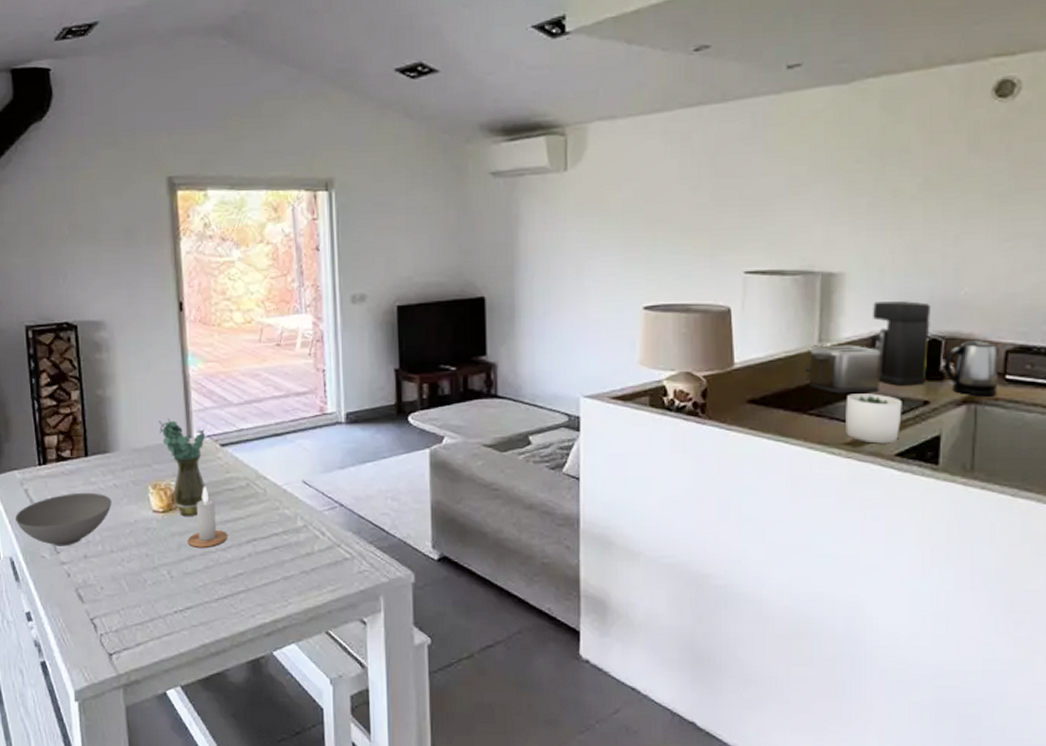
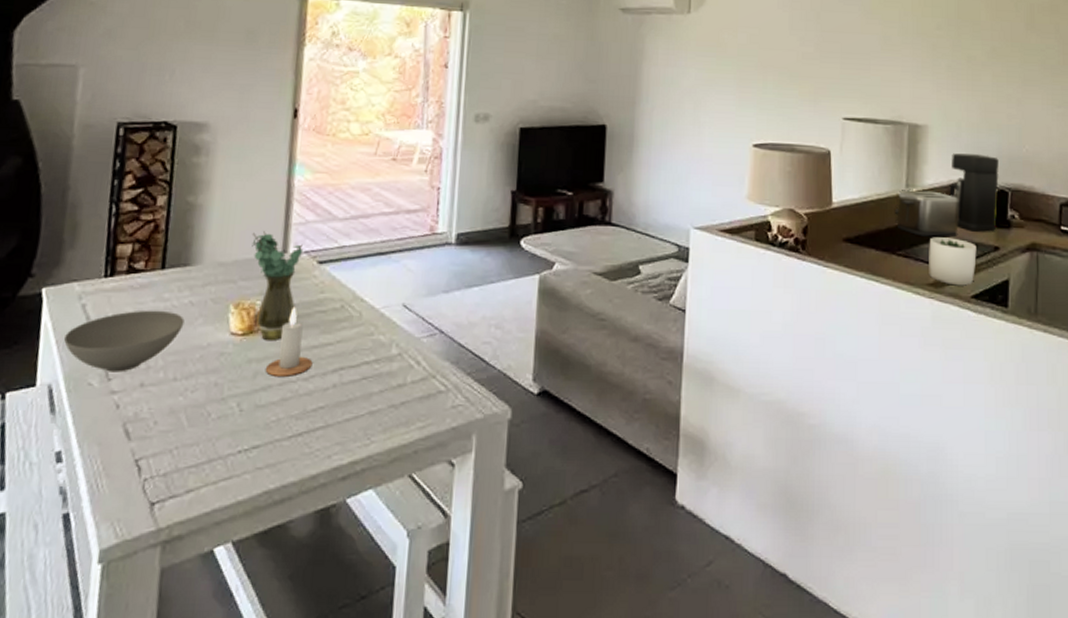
kettle: present [944,341,1000,397] -> none [1011,193,1056,245]

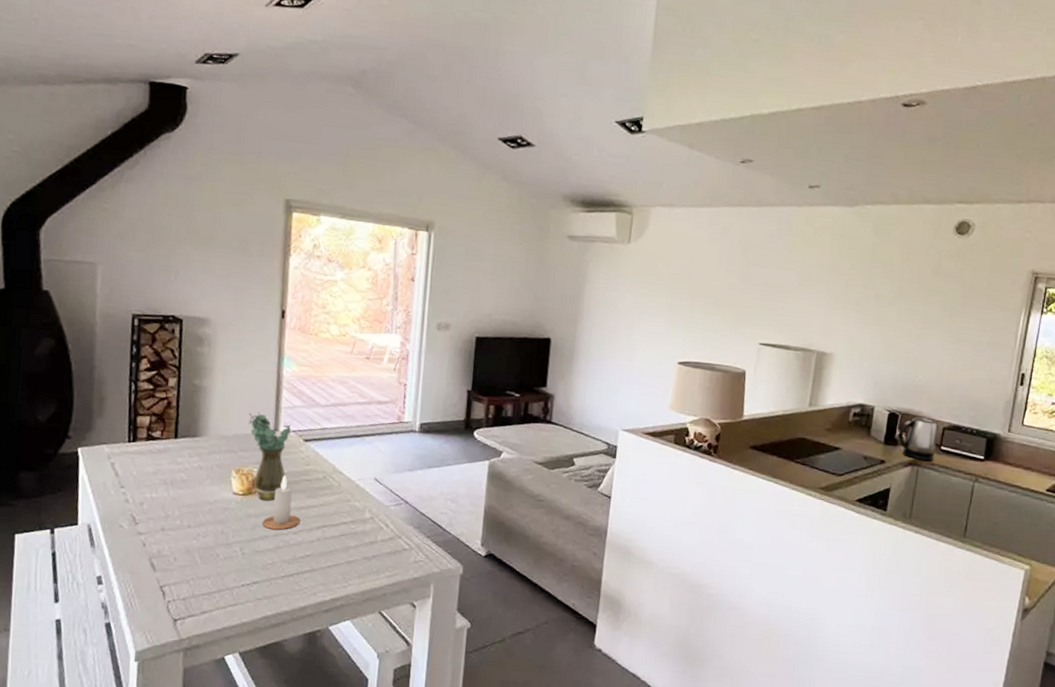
bowl: present [64,310,185,372] -> none [98,470,195,519]
toaster: present [895,190,960,237] -> none [797,409,855,450]
planter: present [929,237,977,286] -> none [821,449,865,492]
coffee maker: present [949,153,999,232] -> none [846,379,893,447]
kettle: none [1011,193,1056,245] -> present [898,417,940,462]

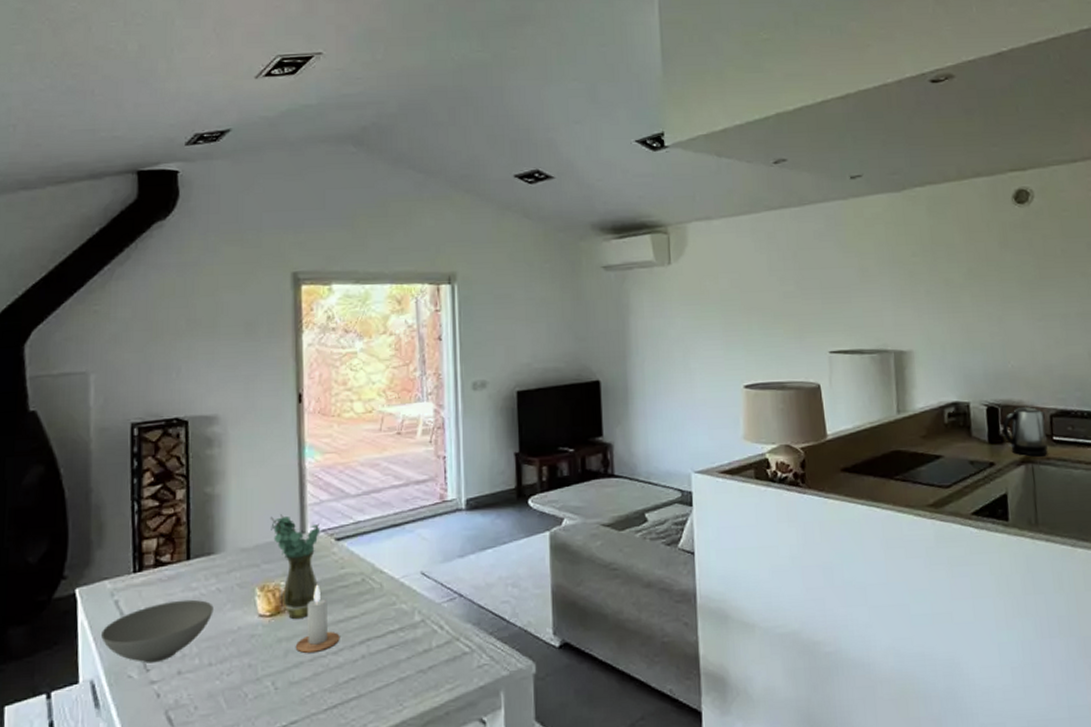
bowl: none [98,470,195,519] -> present [101,599,214,664]

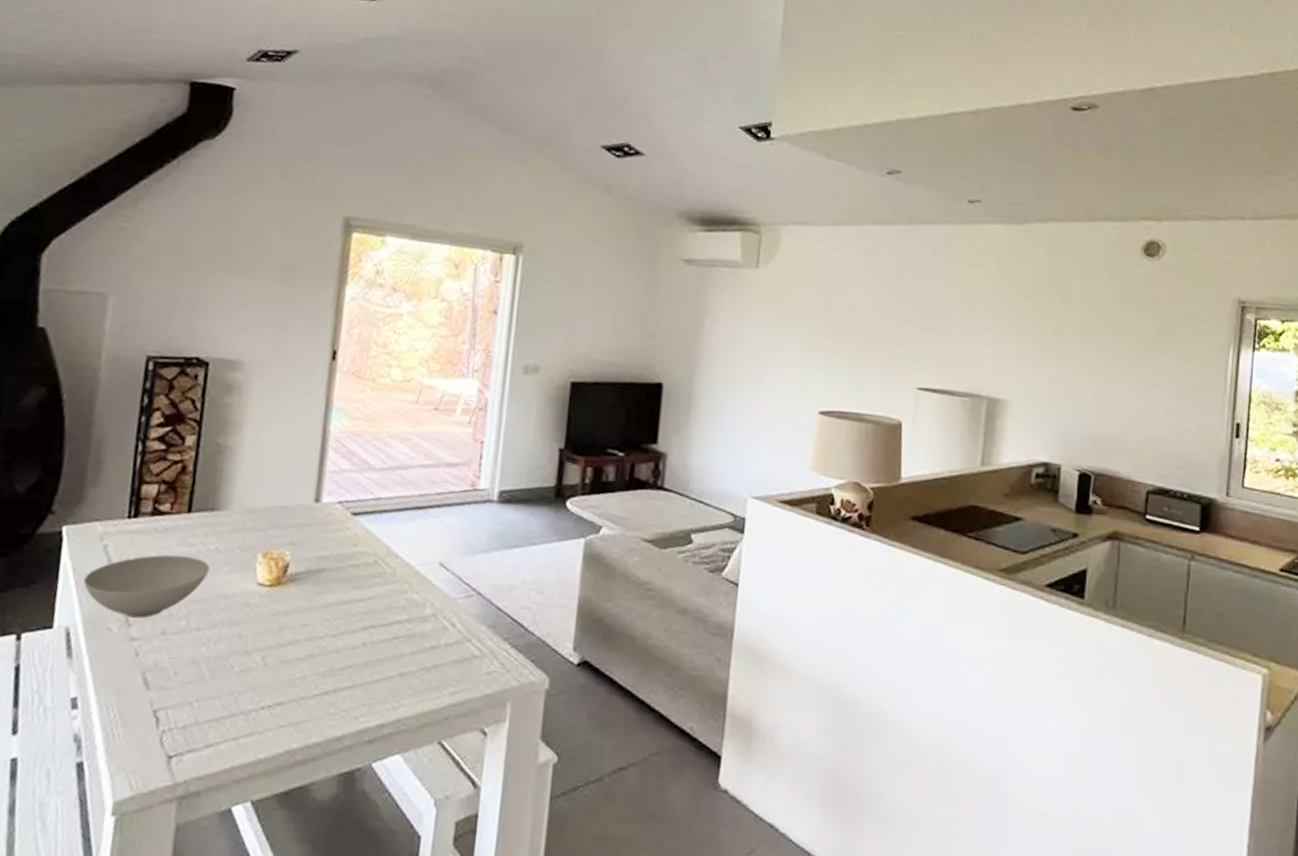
vase: present [270,514,321,619] -> none [283,478,337,593]
candle: present [295,584,340,653] -> none [292,559,342,632]
kettle: present [1002,407,1048,457] -> none [1092,478,1142,535]

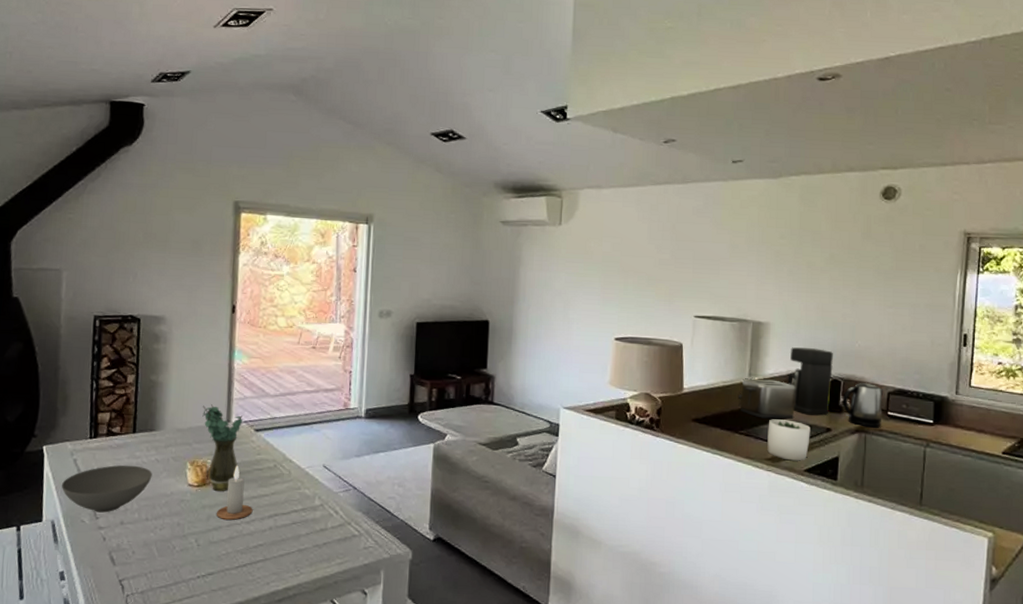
vase: none [283,478,337,593] -> present [202,404,243,491]
candle: none [292,559,342,632] -> present [216,465,253,520]
toaster: none [968,469,1038,520] -> present [739,379,797,419]
planter: none [1001,520,1054,574] -> present [767,419,811,461]
coffee maker: none [1027,431,1083,517] -> present [787,347,833,415]
kettle: none [1092,478,1142,535] -> present [842,383,884,428]

